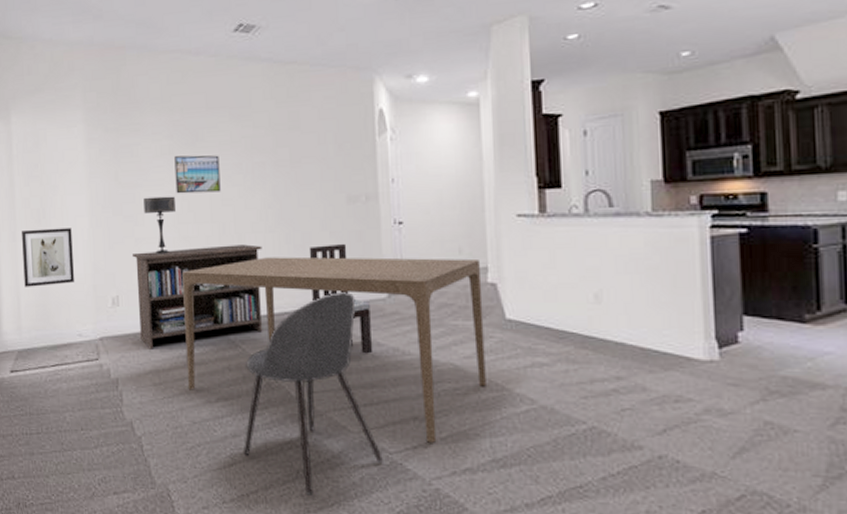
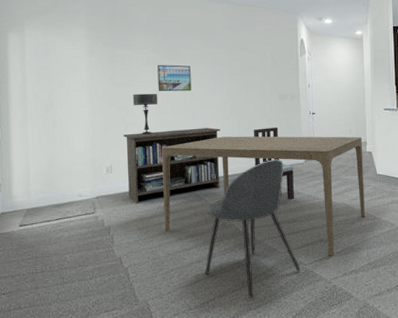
wall art: present [22,228,75,287] -> none [32,115,77,160]

